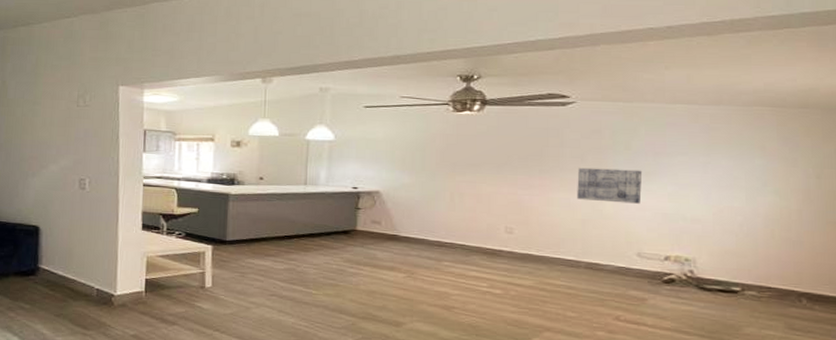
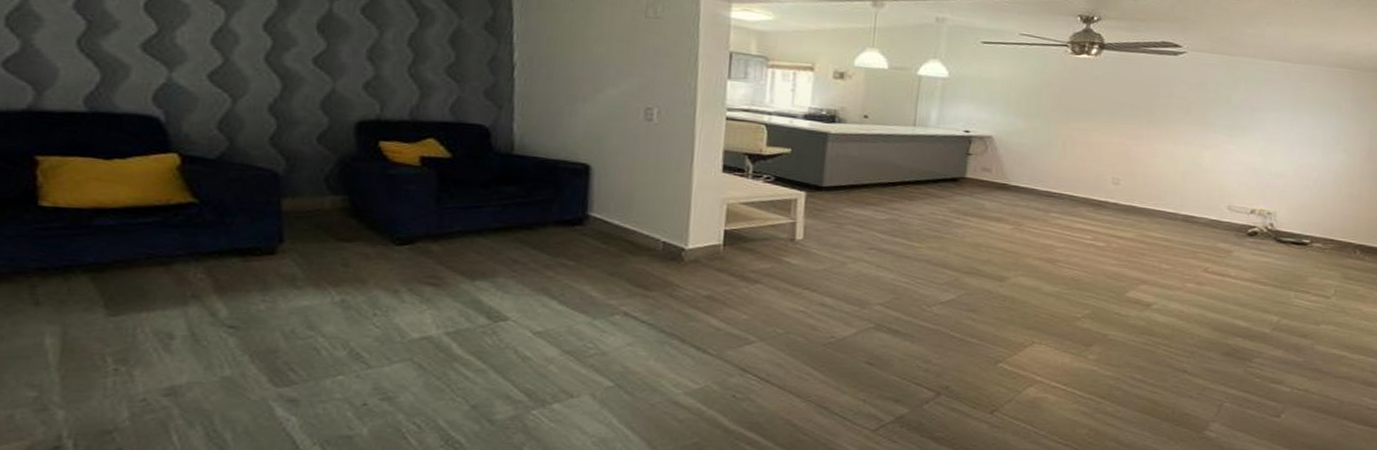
wall art: present [577,167,643,204] -> none [1180,119,1239,158]

